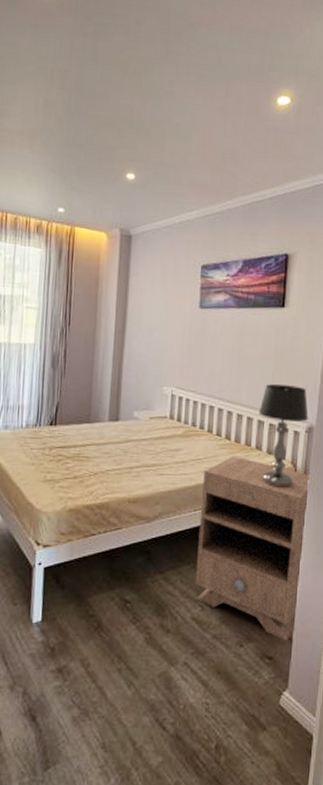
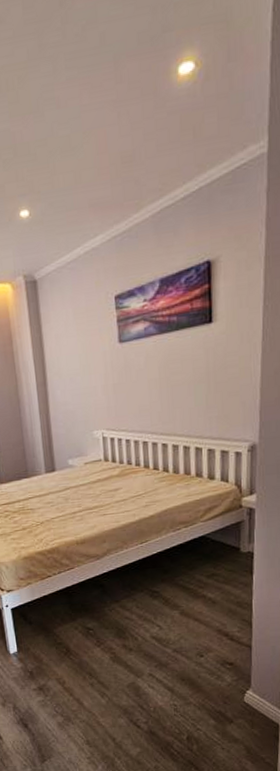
nightstand: present [195,455,309,642] -> none [145,486,256,649]
table lamp: present [258,384,309,488] -> none [195,405,250,511]

